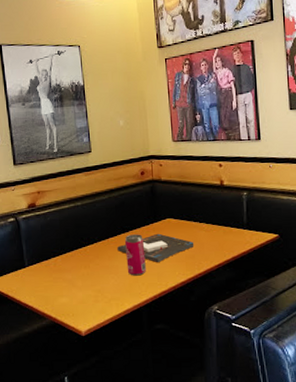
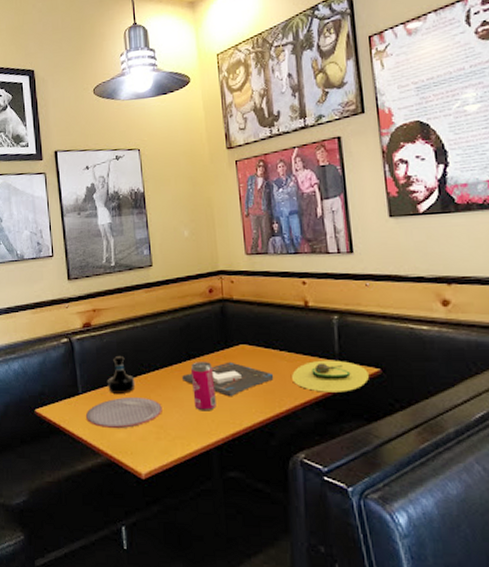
plate: none [31,266,100,295] -> present [85,396,162,429]
tequila bottle: none [51,231,76,265] -> present [108,355,136,393]
avocado: none [209,228,269,256] -> present [292,360,369,393]

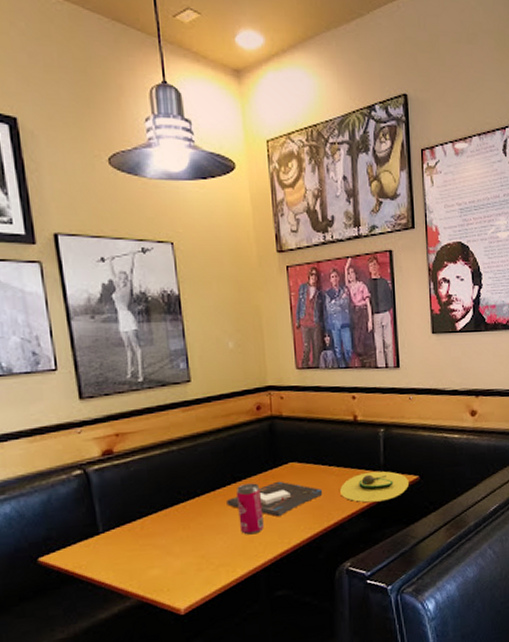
plate: present [85,396,162,429] -> none [108,528,204,568]
tequila bottle: present [108,355,136,393] -> none [137,484,172,528]

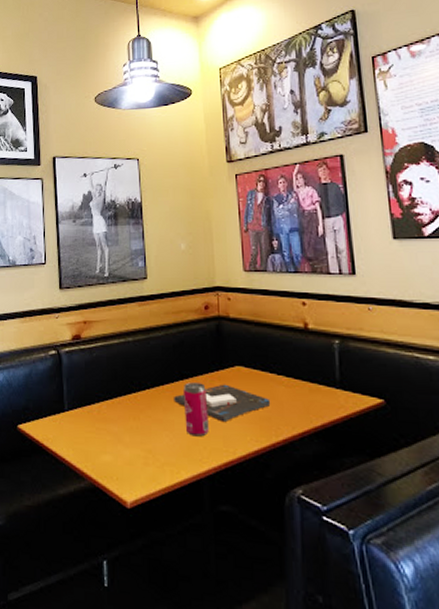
avocado: present [340,471,409,503] -> none [290,387,372,424]

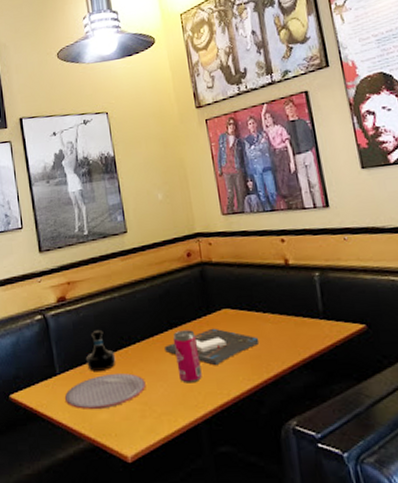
plate: none [70,416,152,452] -> present [64,372,146,410]
tequila bottle: none [96,371,124,413] -> present [86,329,116,371]

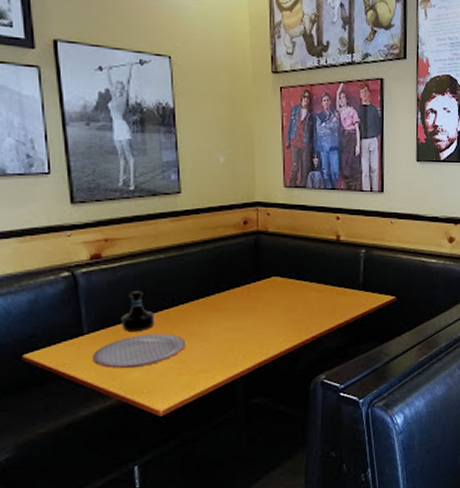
board game: present [165,328,260,366] -> none [210,294,303,328]
beverage can: present [172,330,202,383] -> none [219,294,244,344]

